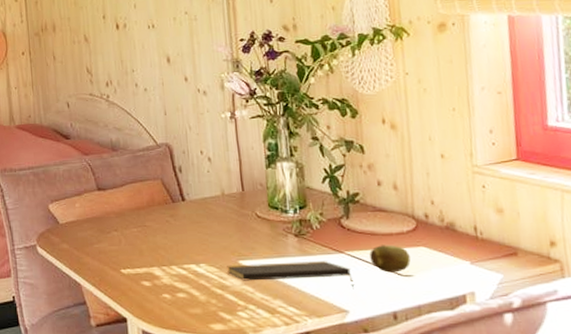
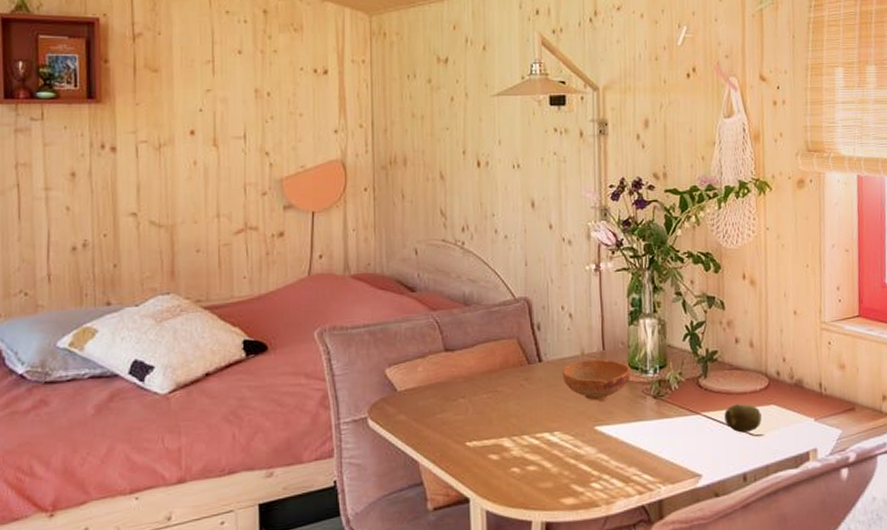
bowl: none [204,199,271,237] -> present [562,359,631,401]
notepad: present [227,261,354,290] -> none [582,423,708,452]

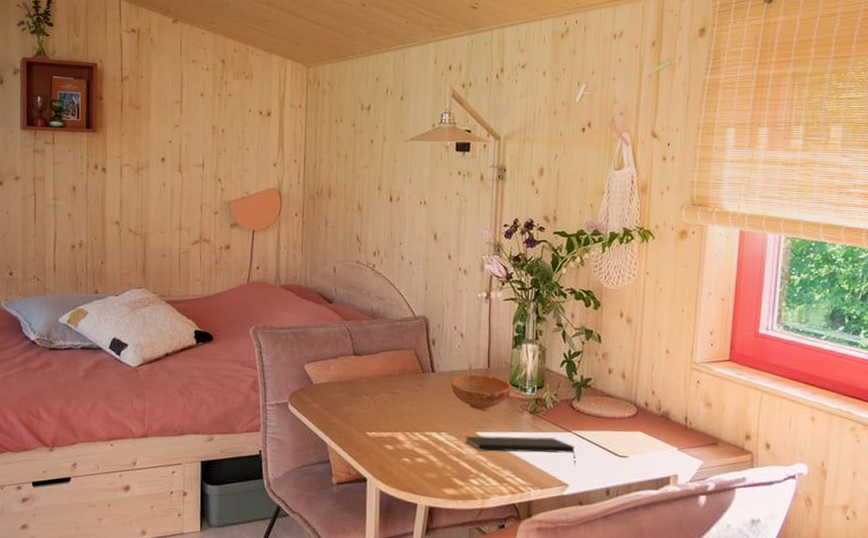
notepad: none [582,423,708,452] -> present [465,435,576,466]
fruit: present [724,404,762,433] -> none [593,427,628,453]

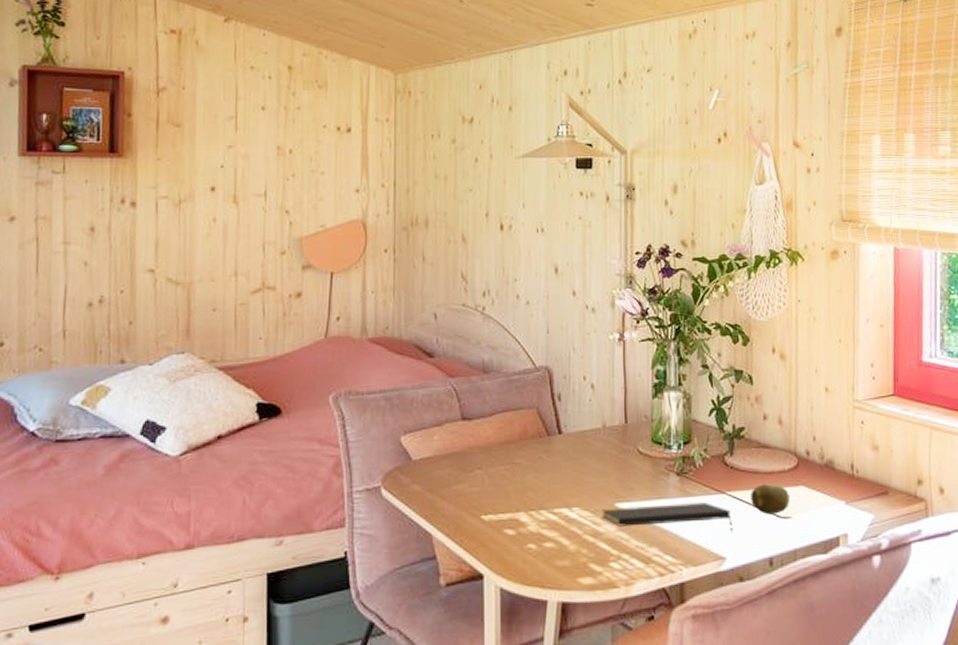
bowl: present [451,374,511,411] -> none [583,432,653,477]
fruit: none [593,427,628,453] -> present [751,484,790,515]

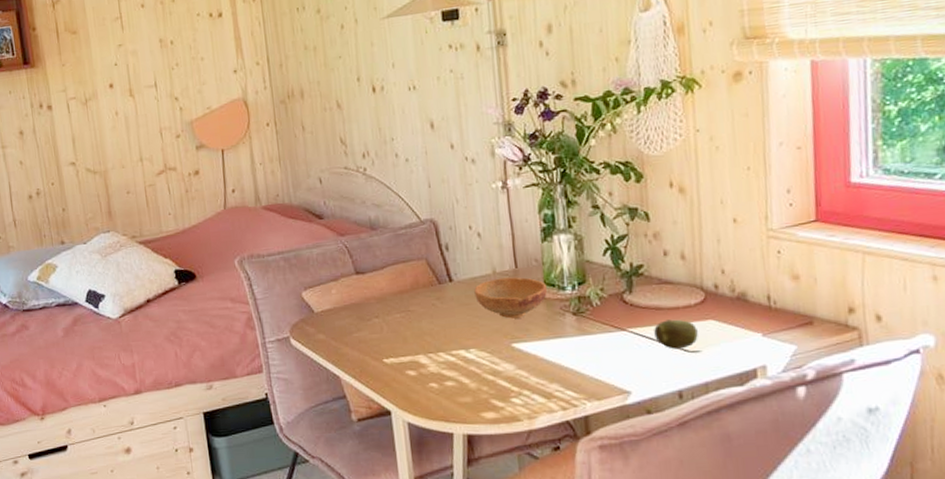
bowl: none [583,432,653,477] -> present [474,277,547,319]
notepad: present [602,502,733,534] -> none [499,340,637,369]

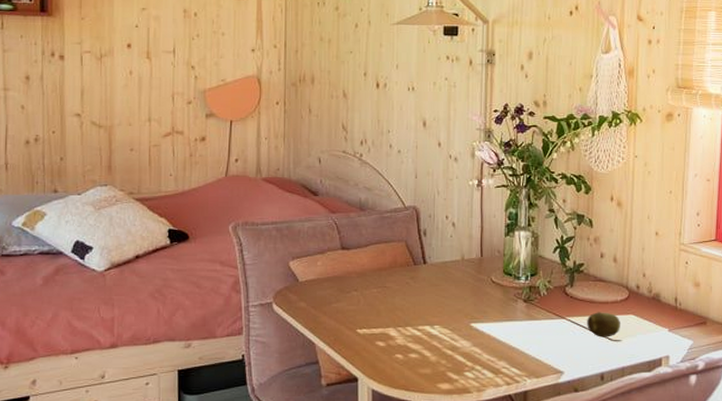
bowl: present [474,277,547,319] -> none [444,264,505,301]

